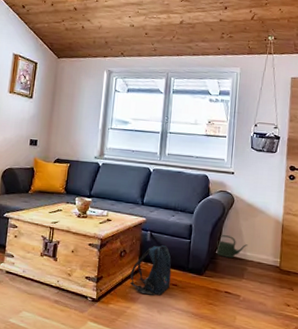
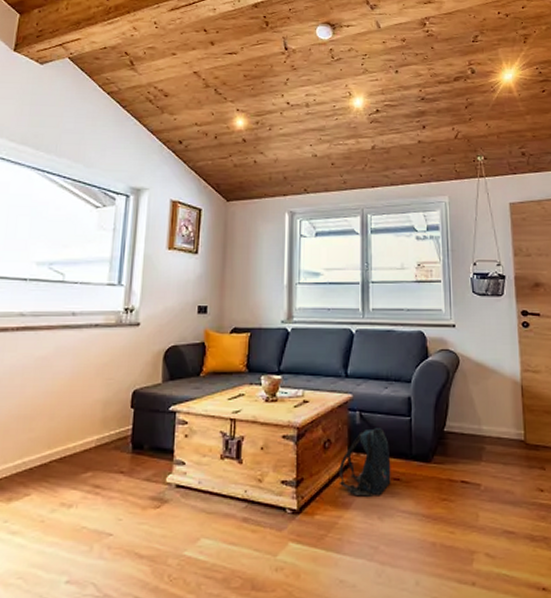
watering can: present [216,234,248,258] -> none [443,405,483,435]

